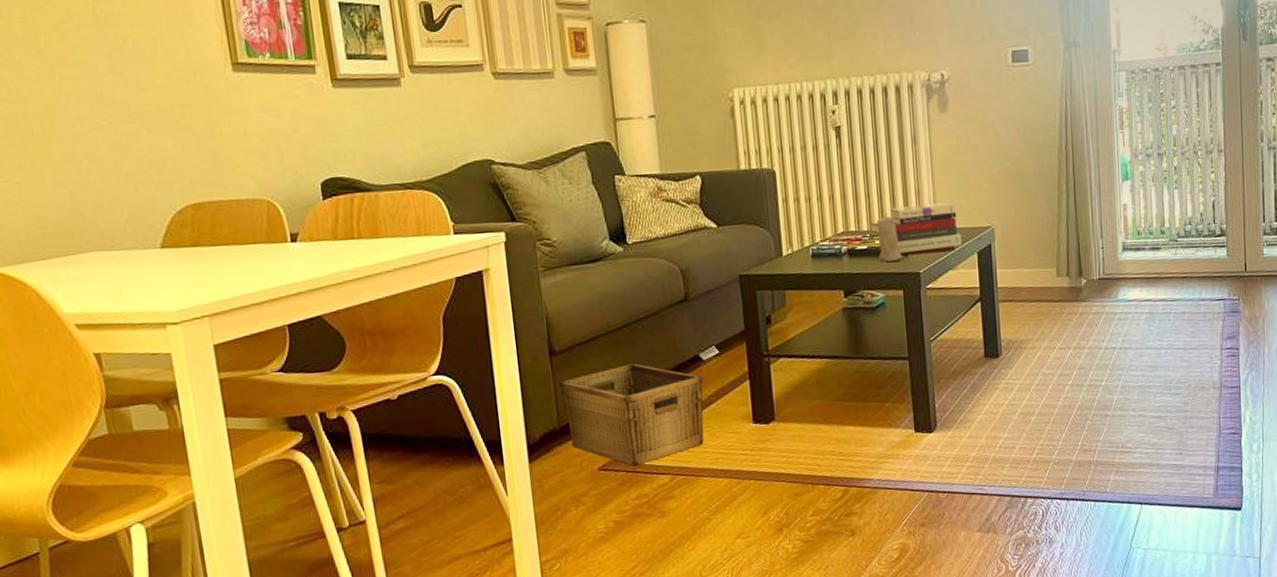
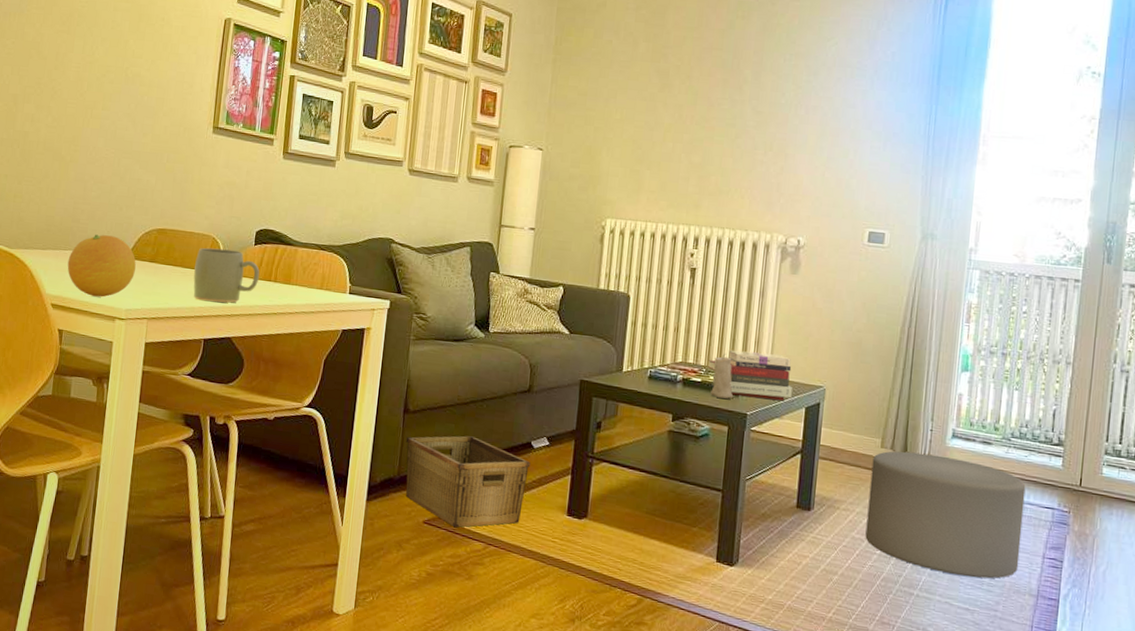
fruit: none [82,224,177,305] -> present [67,234,136,298]
mug: none [252,210,339,280] -> present [193,247,260,303]
pouf: none [1051,270,1200,388] -> present [865,451,1026,579]

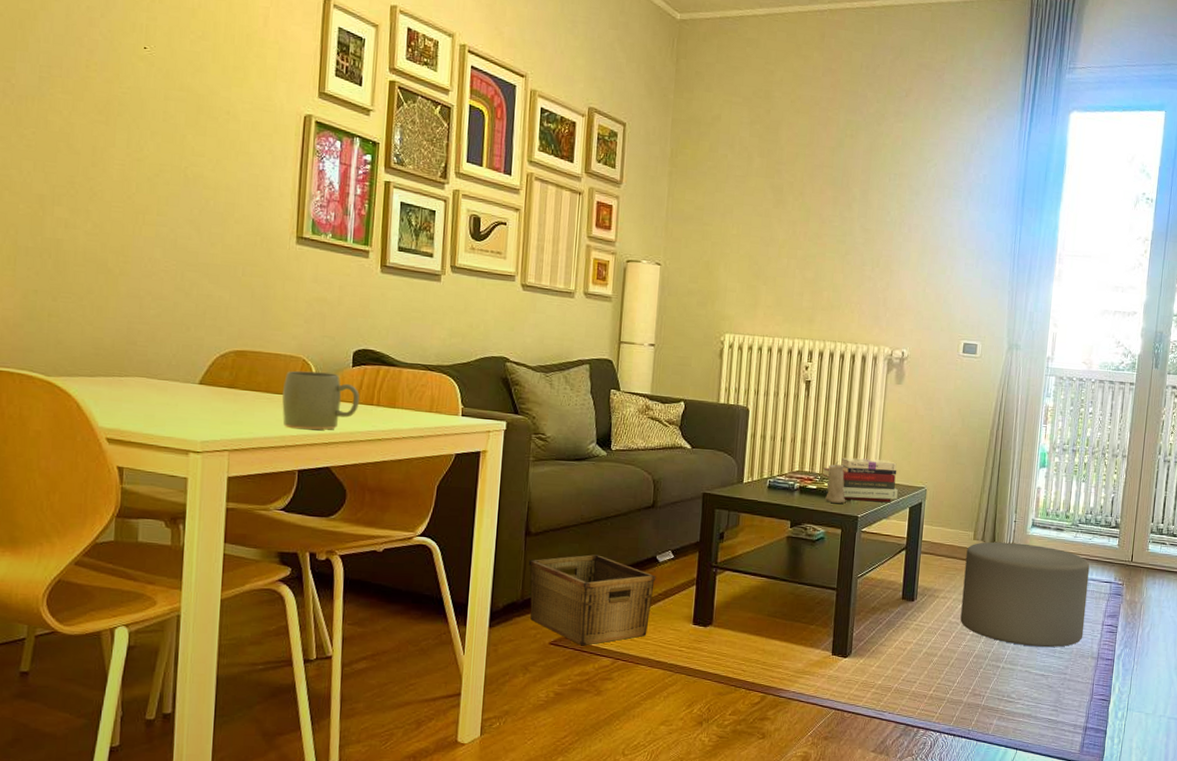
fruit: present [67,234,136,298] -> none [124,358,211,429]

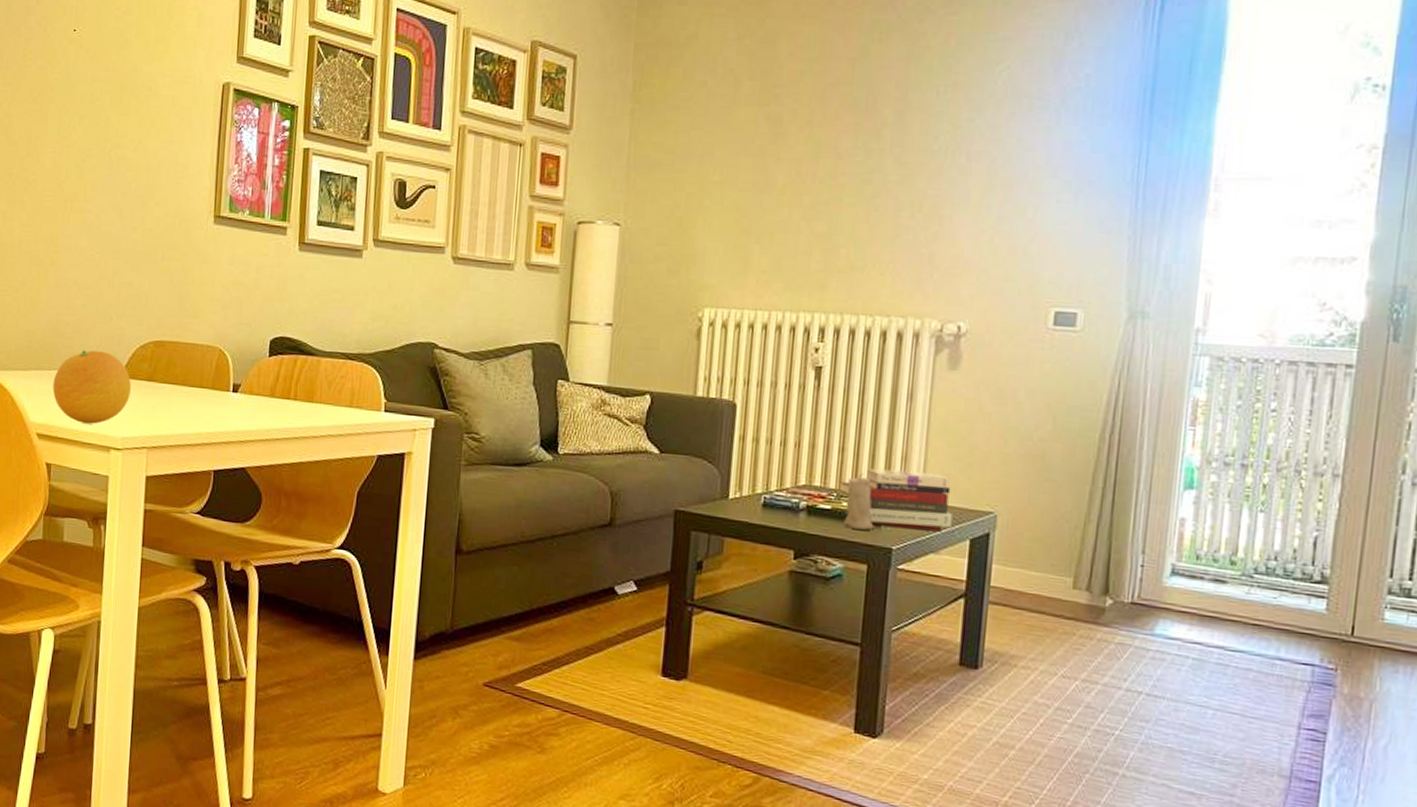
fruit: none [124,358,211,429] -> present [52,350,131,424]
mug: present [282,370,359,430] -> none [198,361,276,427]
hamper: present [528,554,656,646] -> none [459,580,614,692]
pouf: present [960,541,1090,648] -> none [1052,593,1275,755]

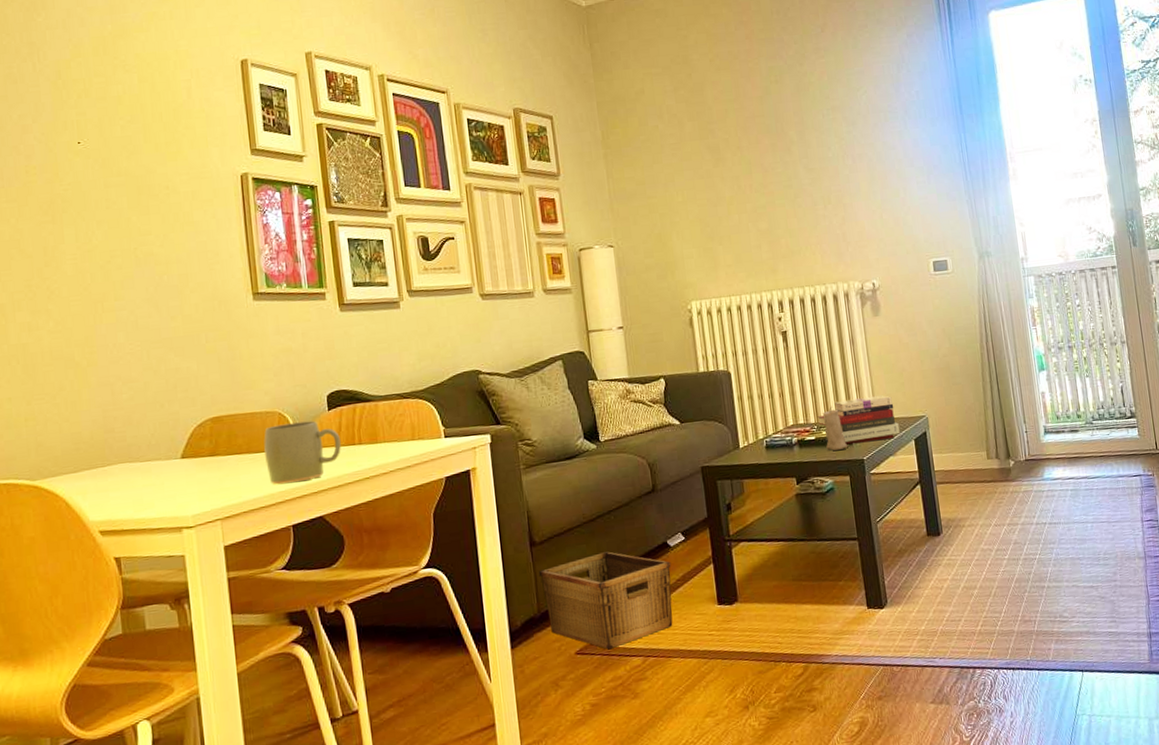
fruit: present [52,350,131,424] -> none [109,437,195,511]
mug: none [198,361,276,427] -> present [263,420,341,485]
hamper: none [459,580,614,692] -> present [538,551,673,650]

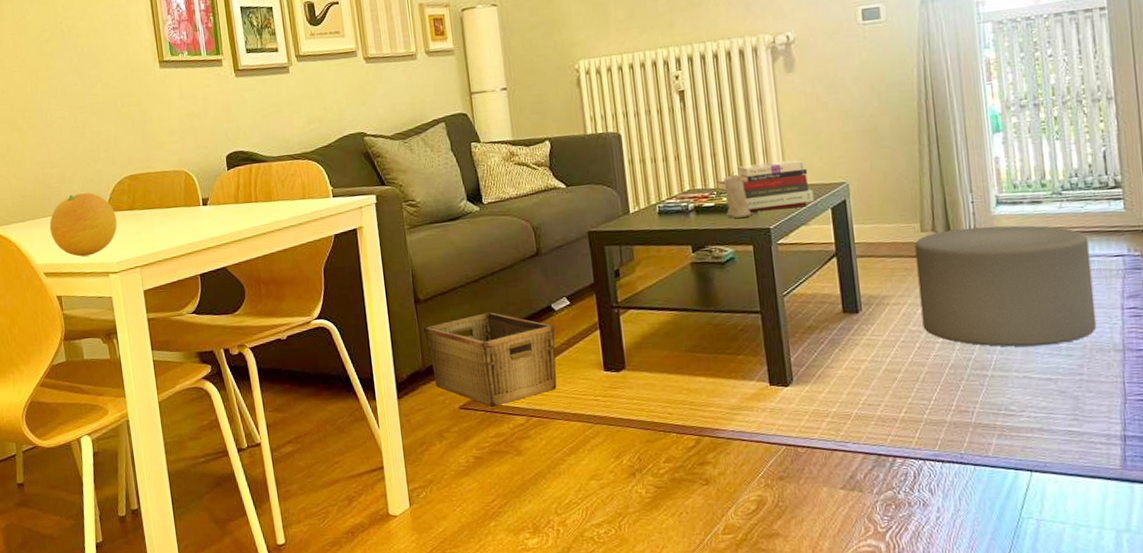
fruit: none [109,437,195,511] -> present [49,193,117,257]
mug: present [263,420,341,485] -> none [173,179,240,237]
pouf: none [983,451,1125,560] -> present [914,225,1097,347]

